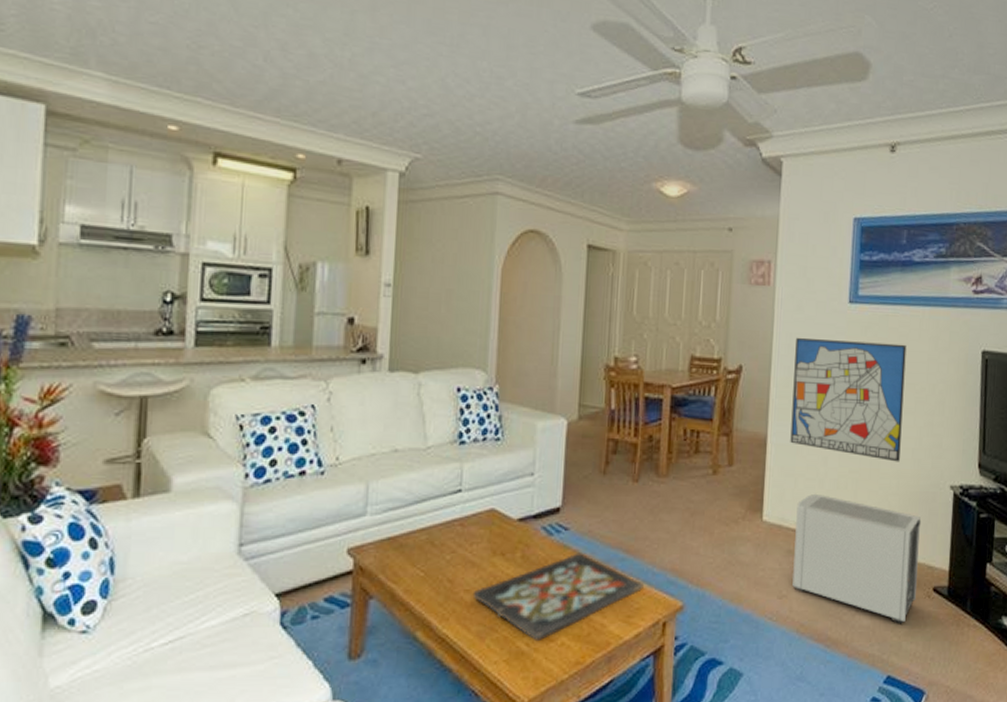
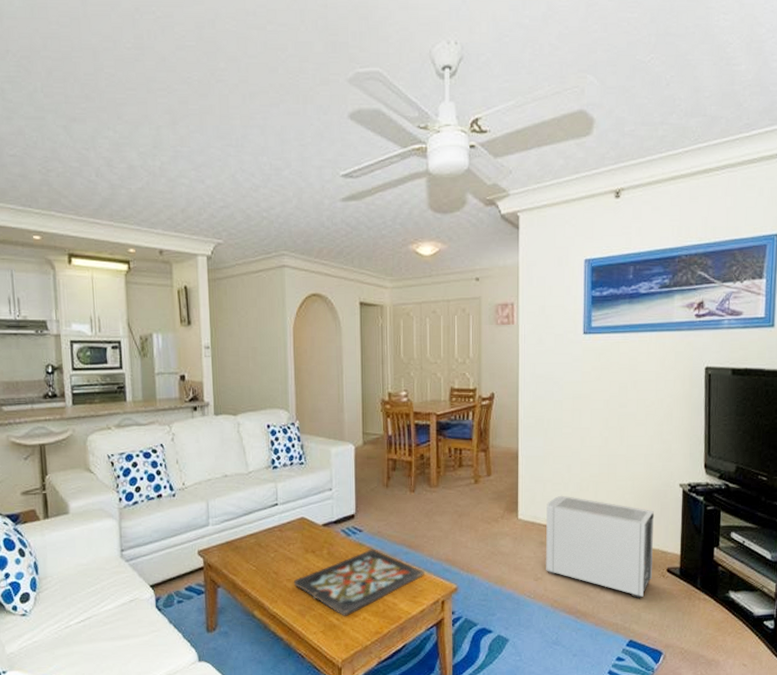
wall art: present [790,337,907,462] -> none [538,366,636,466]

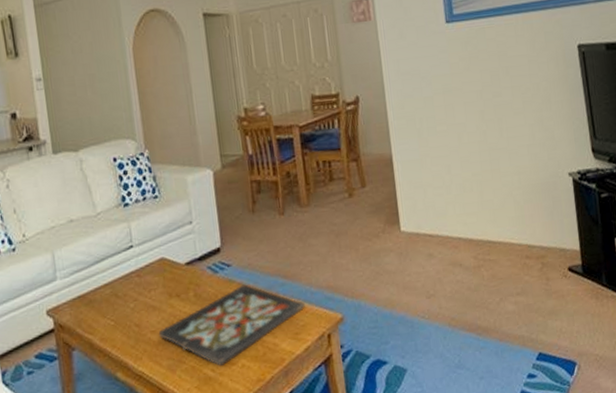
air purifier: present [546,495,655,599] -> none [430,199,553,305]

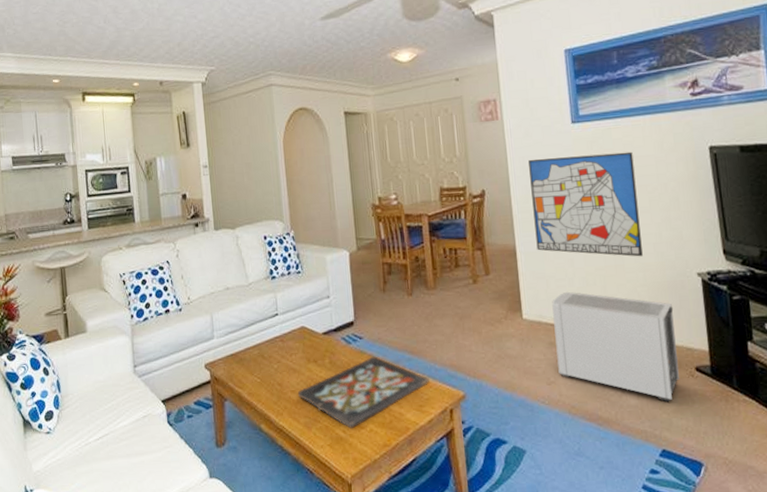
wall art: none [403,51,517,160] -> present [528,151,643,257]
air purifier: none [430,199,553,305] -> present [552,291,679,403]

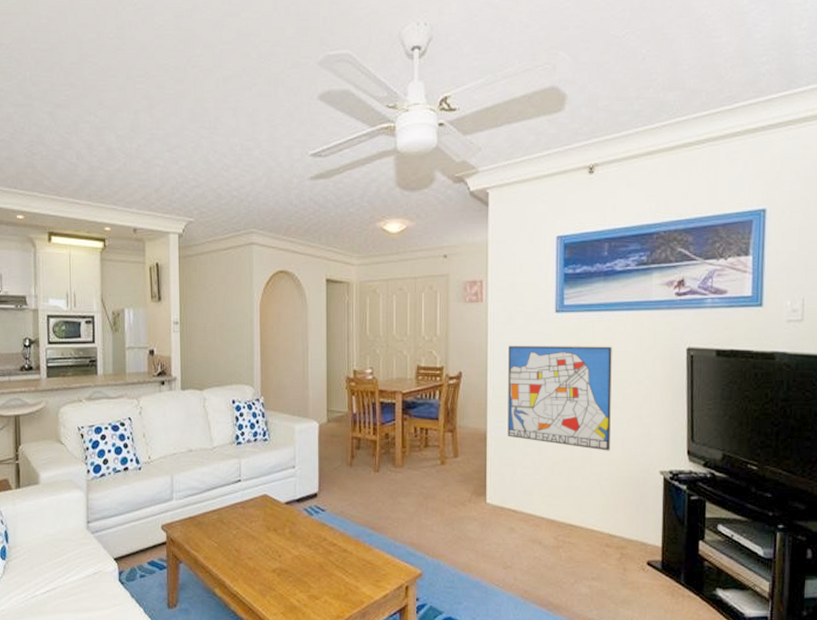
decorative tray: present [297,356,430,429] -> none [254,529,389,599]
air purifier: present [552,291,679,403] -> none [516,479,633,593]

